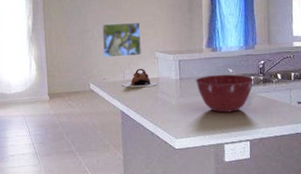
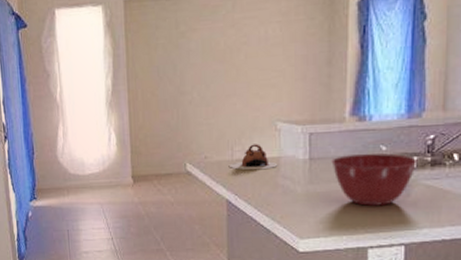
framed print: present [102,22,142,58] -> none [204,81,258,130]

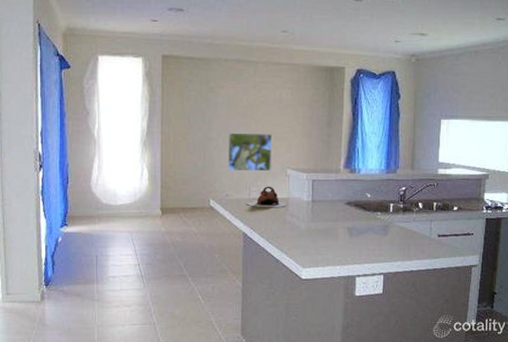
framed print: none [204,81,258,130] -> present [227,132,273,172]
mixing bowl: present [331,153,418,206] -> none [329,200,393,242]

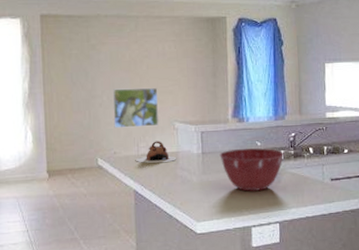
mixing bowl: none [329,200,393,242] -> present [219,148,284,191]

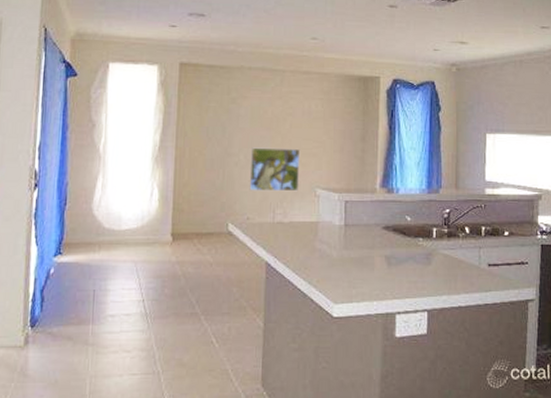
teapot: present [135,141,177,164] -> none [269,208,316,234]
mixing bowl: present [219,148,284,191] -> none [364,223,437,272]

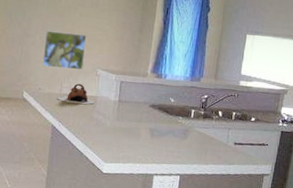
teapot: none [269,208,316,234] -> present [57,83,95,105]

